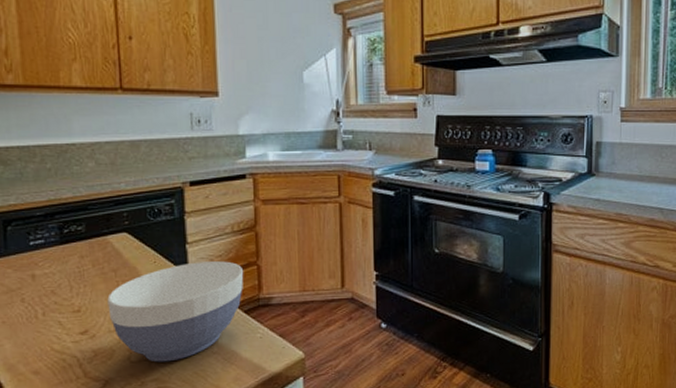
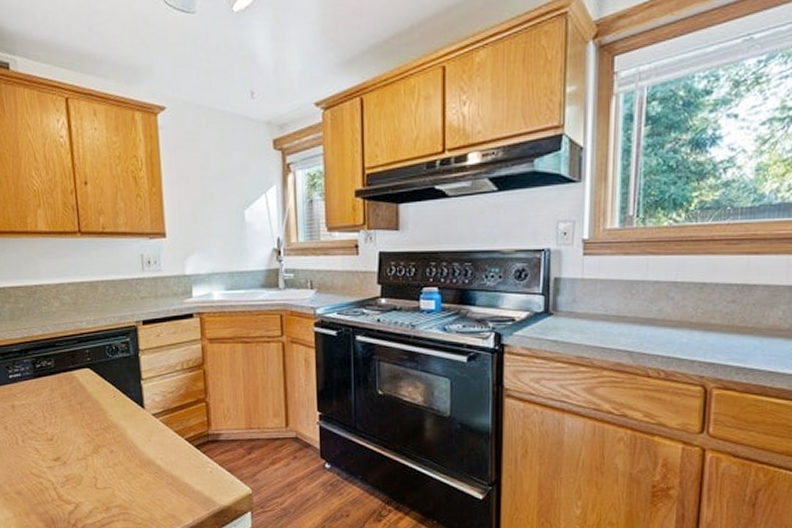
bowl: present [107,261,244,362] -> none [75,397,194,490]

